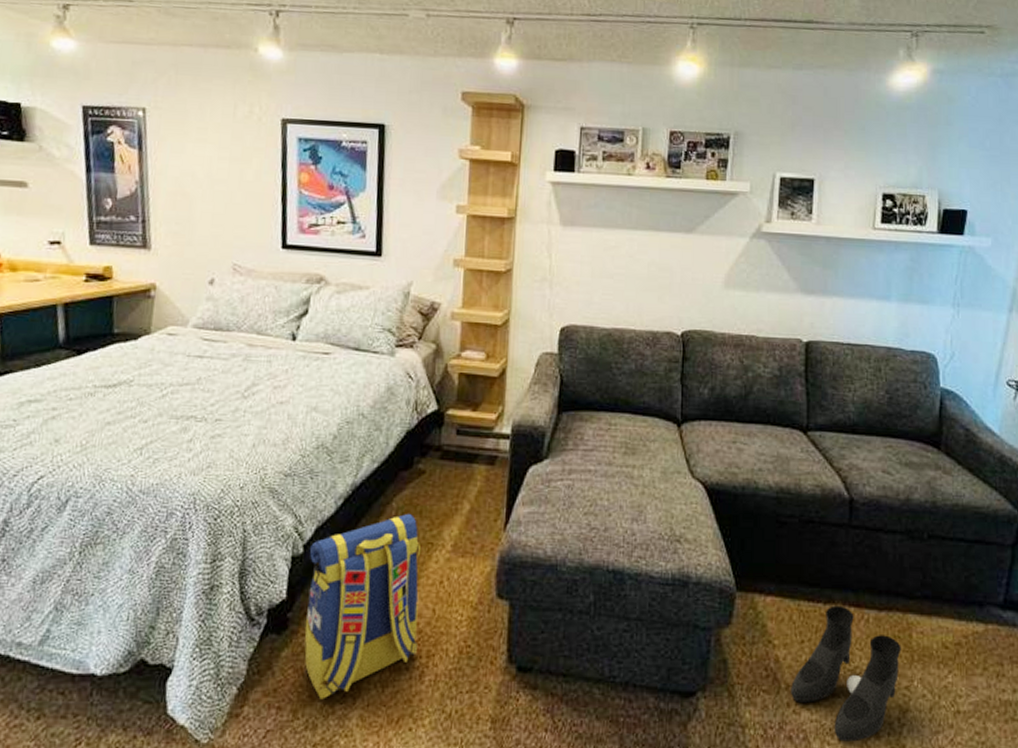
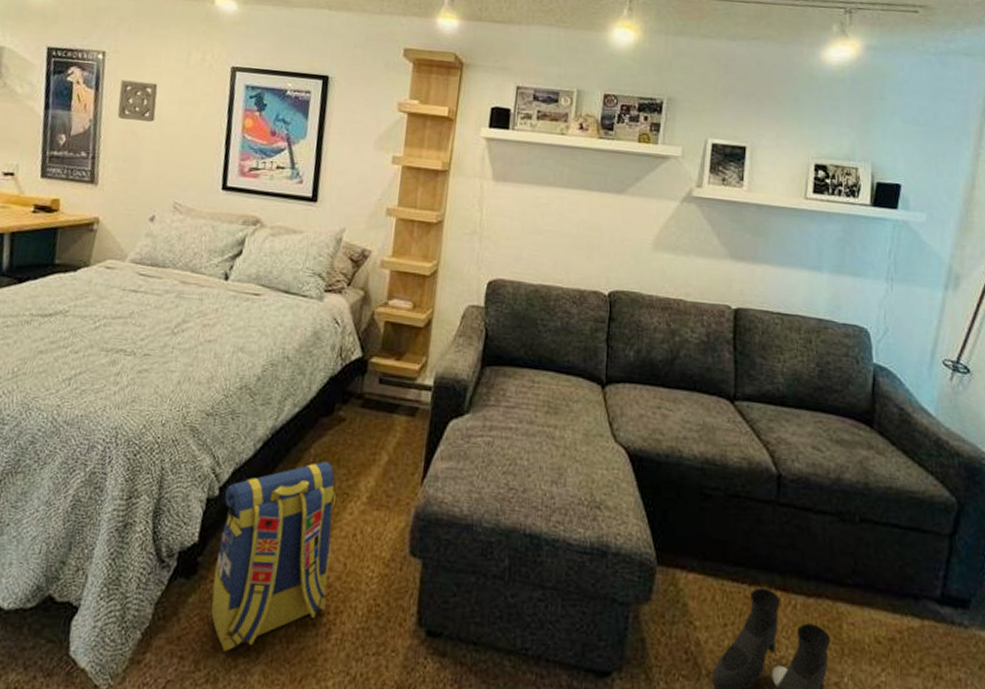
wall ornament: none [164,137,205,182] -> present [117,80,158,123]

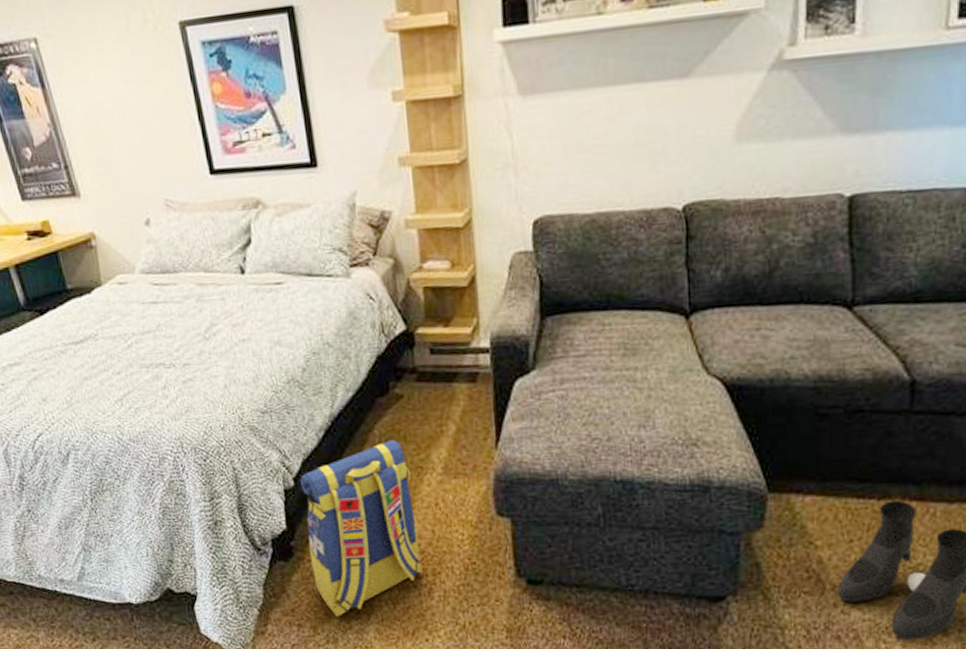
wall ornament: present [117,80,158,123] -> none [64,63,115,116]

